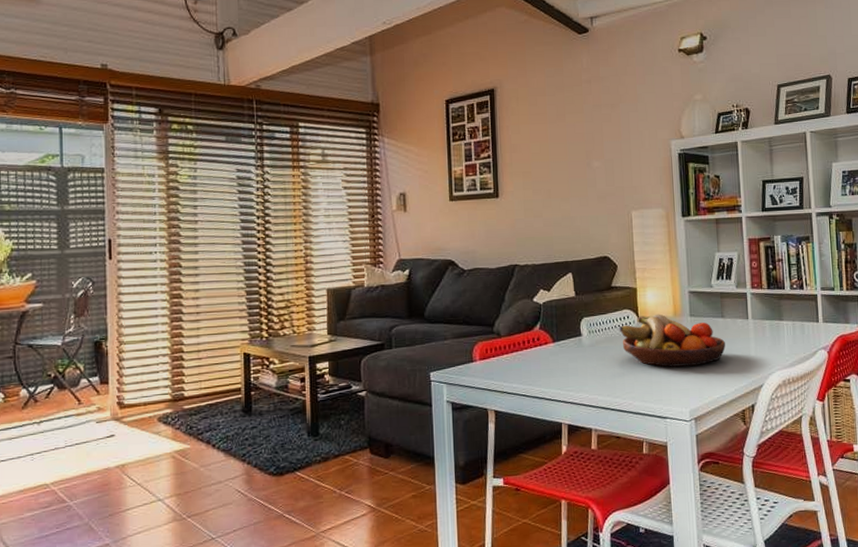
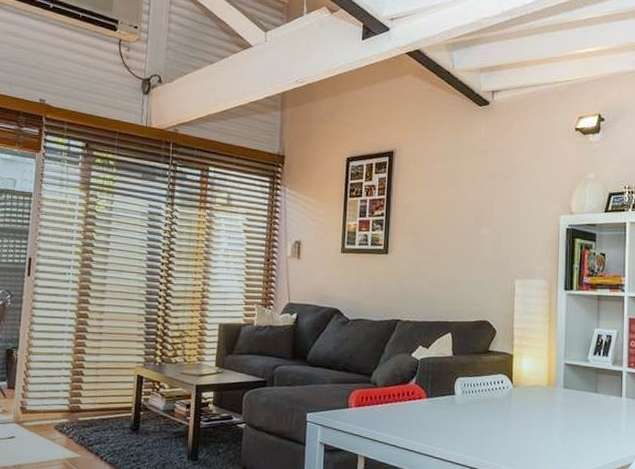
fruit bowl: present [619,314,725,367] -> none [492,382,597,438]

